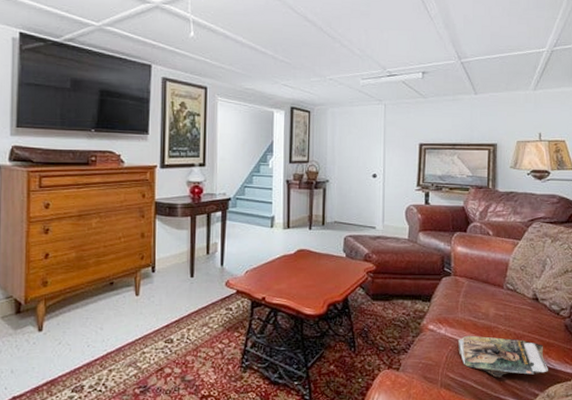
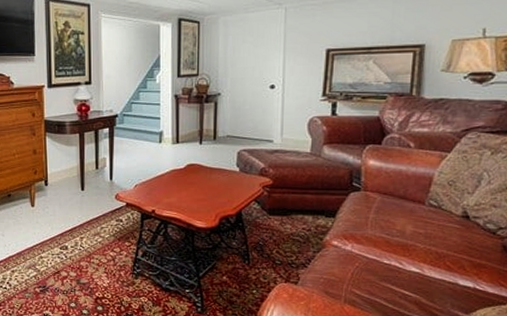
magazine: present [457,335,548,378] -> none [366,252,477,297]

